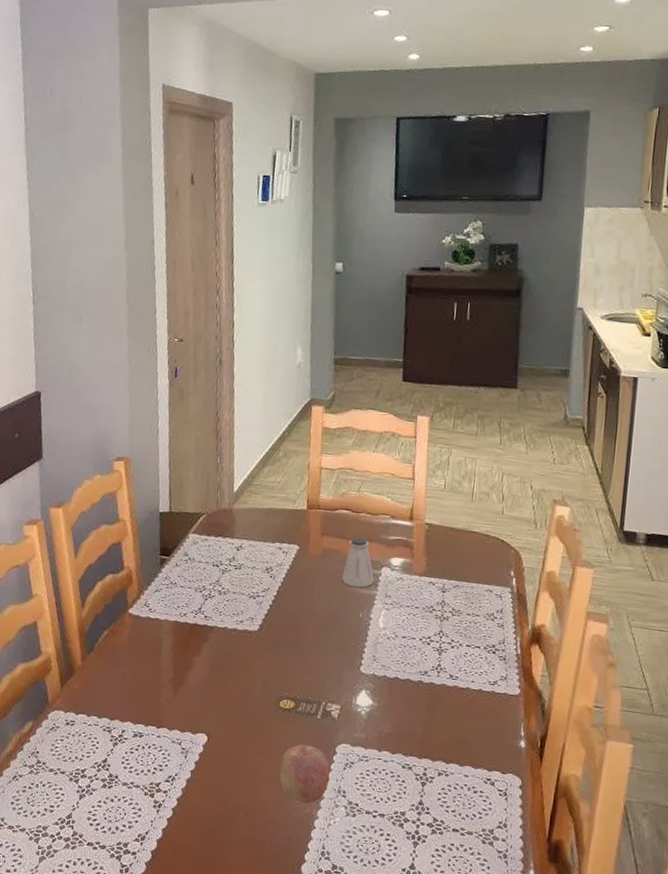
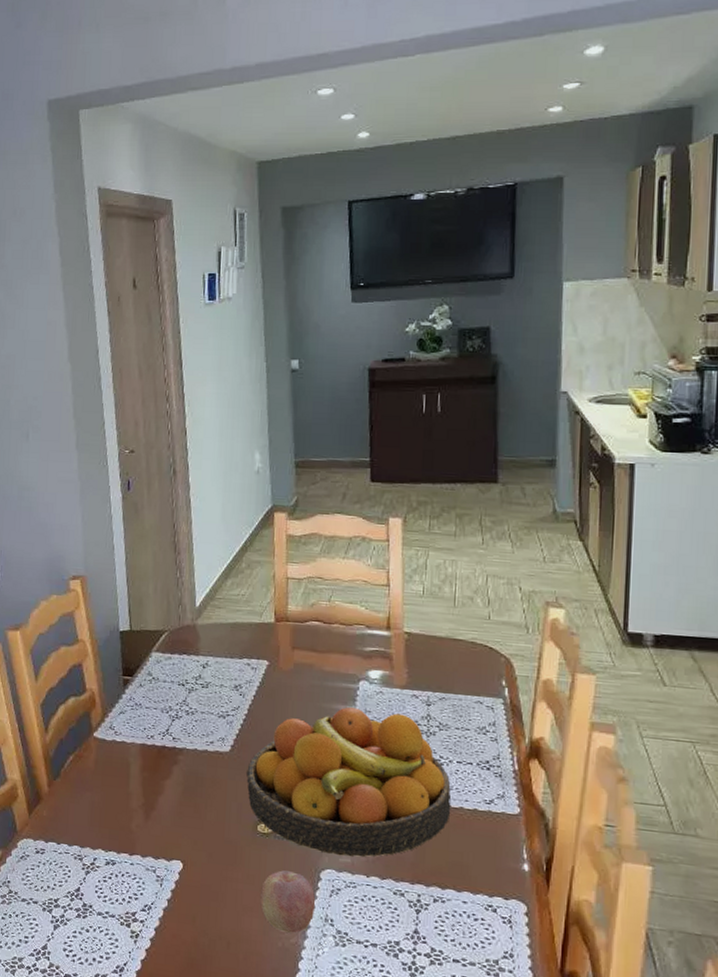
fruit bowl: none [272,591,460,733] -> present [246,707,451,857]
saltshaker: present [342,536,375,588] -> none [317,648,352,704]

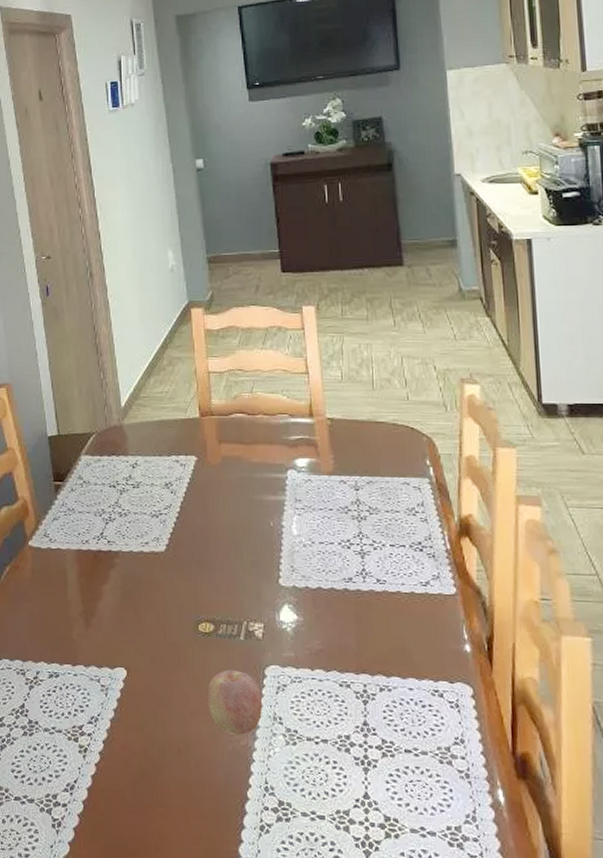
fruit bowl: present [246,707,451,857] -> none [184,498,389,651]

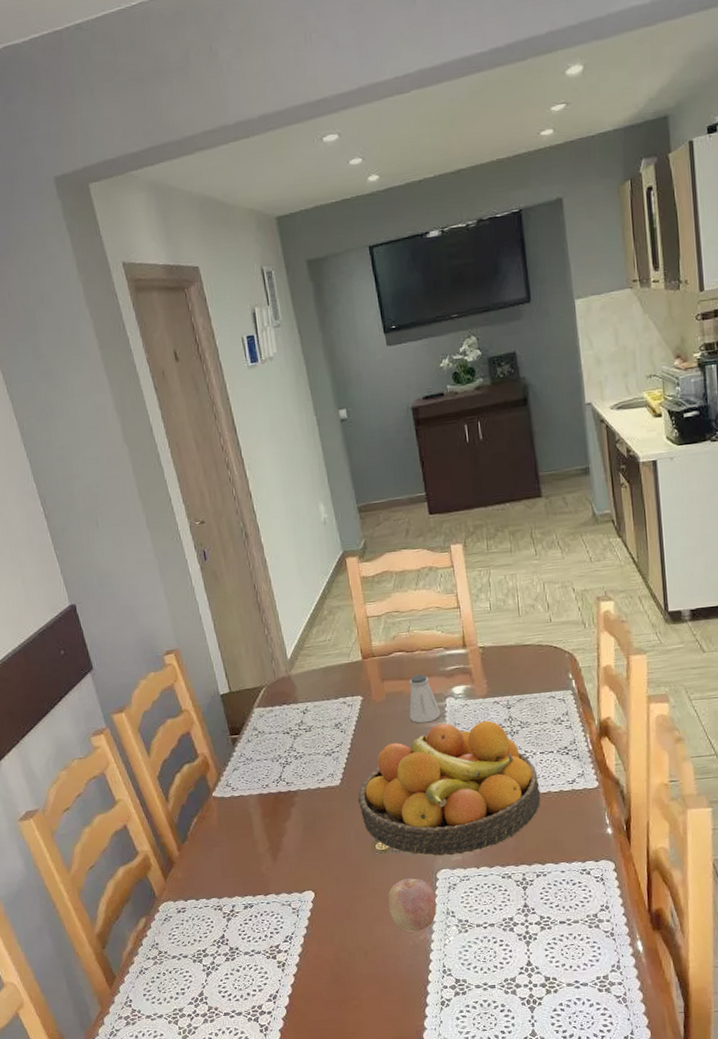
fruit bowl: none [184,498,389,651] -> present [358,720,541,856]
saltshaker: none [246,440,281,495] -> present [409,674,441,723]

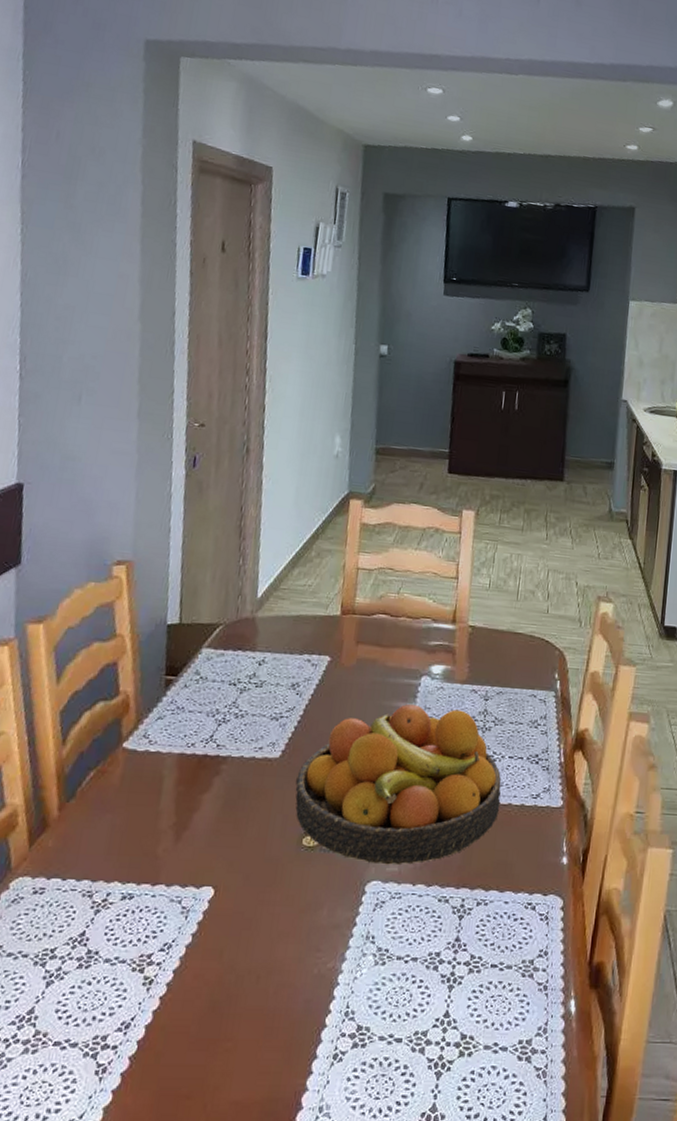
fruit: present [387,878,437,932] -> none [298,887,358,957]
saltshaker: present [409,674,441,723] -> none [378,643,413,701]

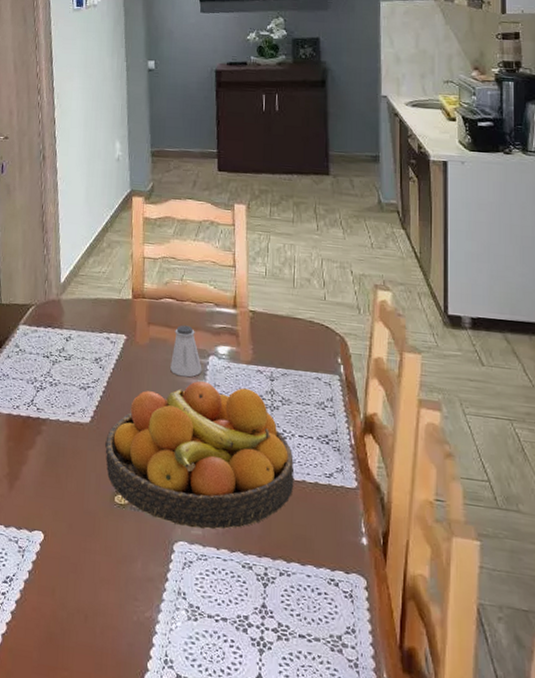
saltshaker: none [378,643,413,701] -> present [170,325,202,377]

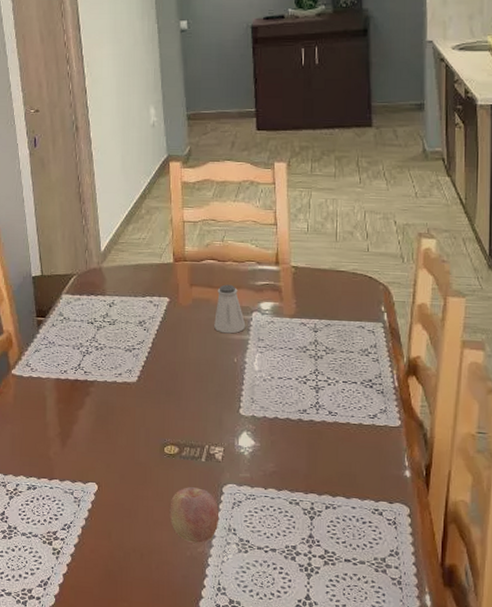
fruit bowl: present [105,381,294,530] -> none [153,337,339,472]
fruit: none [117,542,169,607] -> present [169,487,220,543]

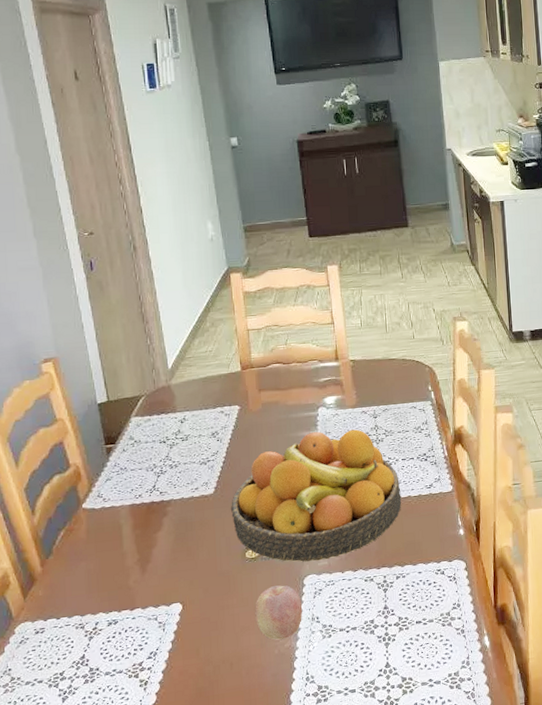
fruit bowl: none [153,337,339,472] -> present [231,429,402,562]
saltshaker: present [214,284,246,334] -> none [284,384,313,432]

